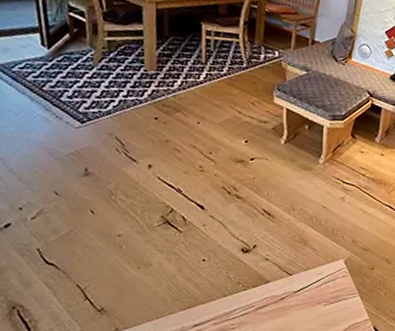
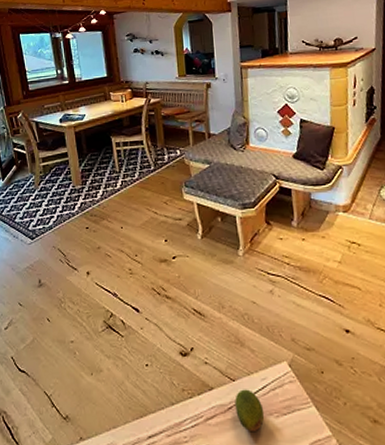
fruit: none [287,282,314,317] -> present [235,389,265,431]

